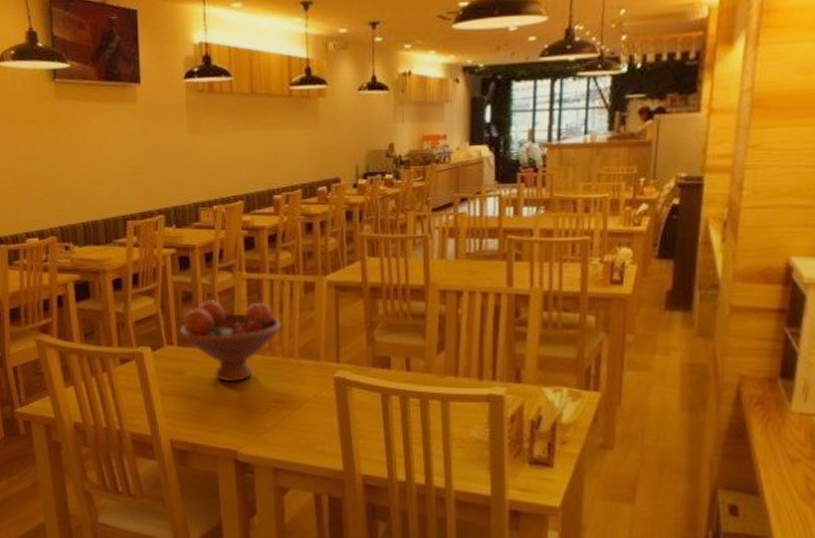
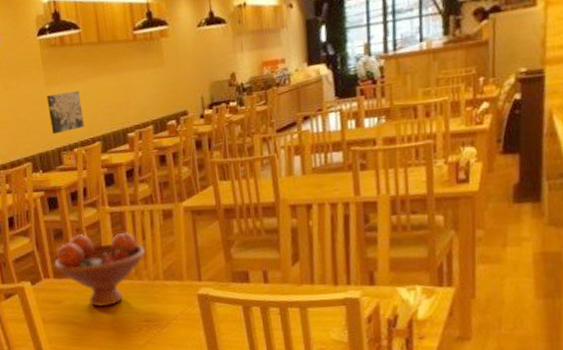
wall art: none [188,143,227,188] -> present [46,90,85,135]

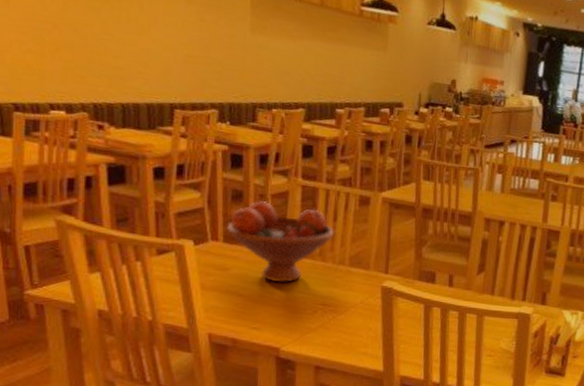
wall art: present [46,90,85,135] -> none [249,43,290,89]

